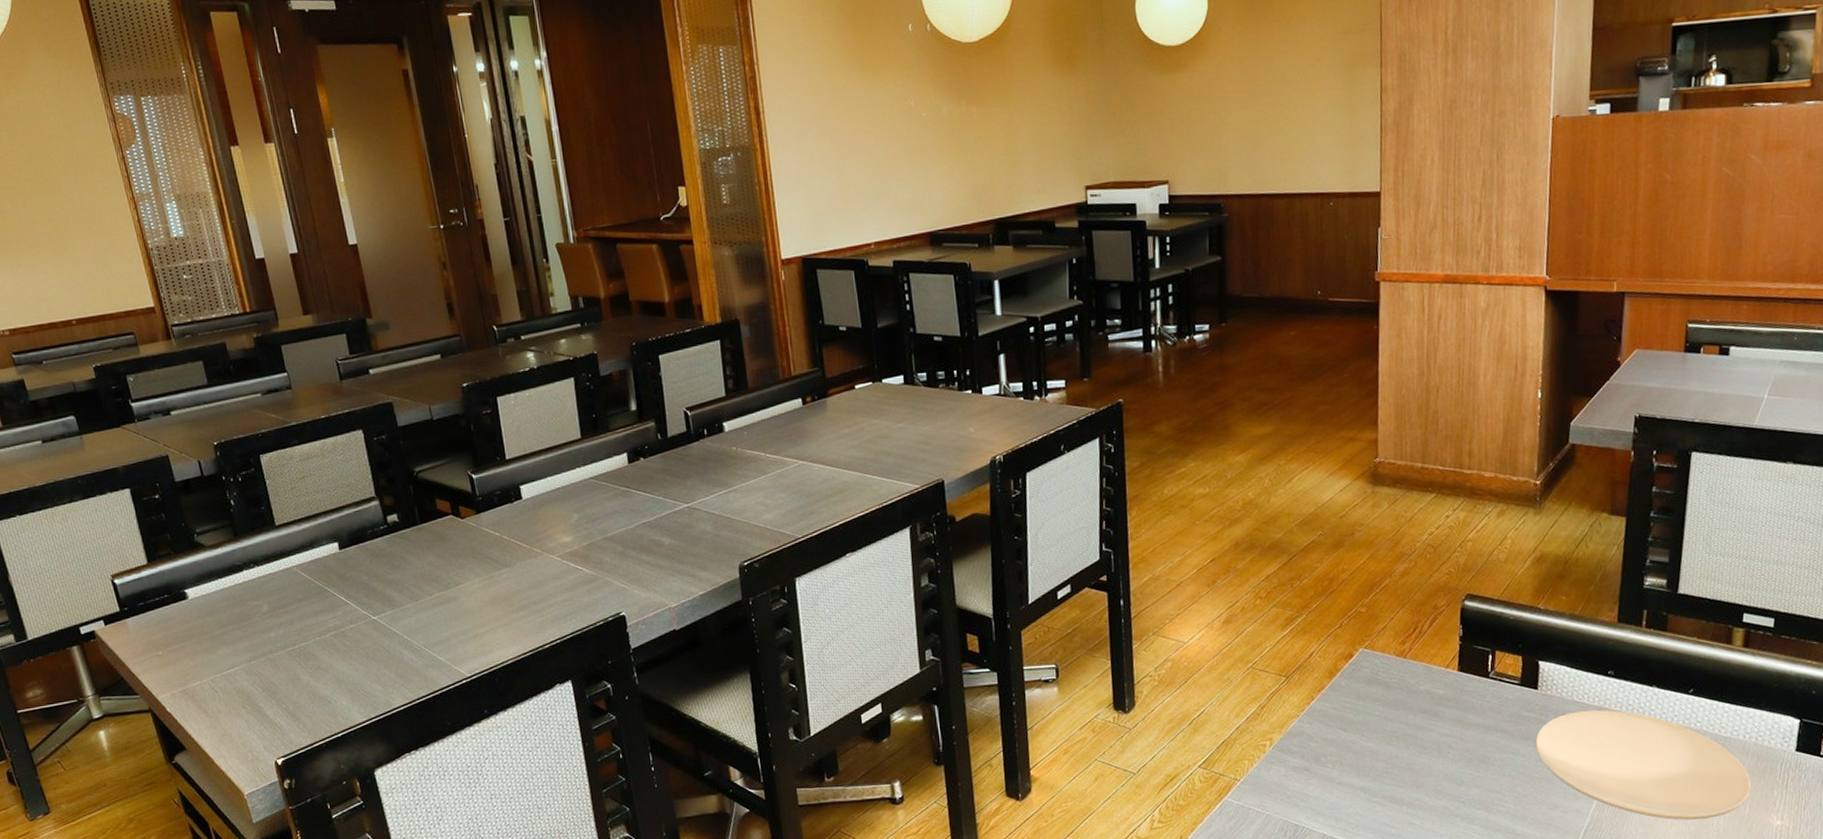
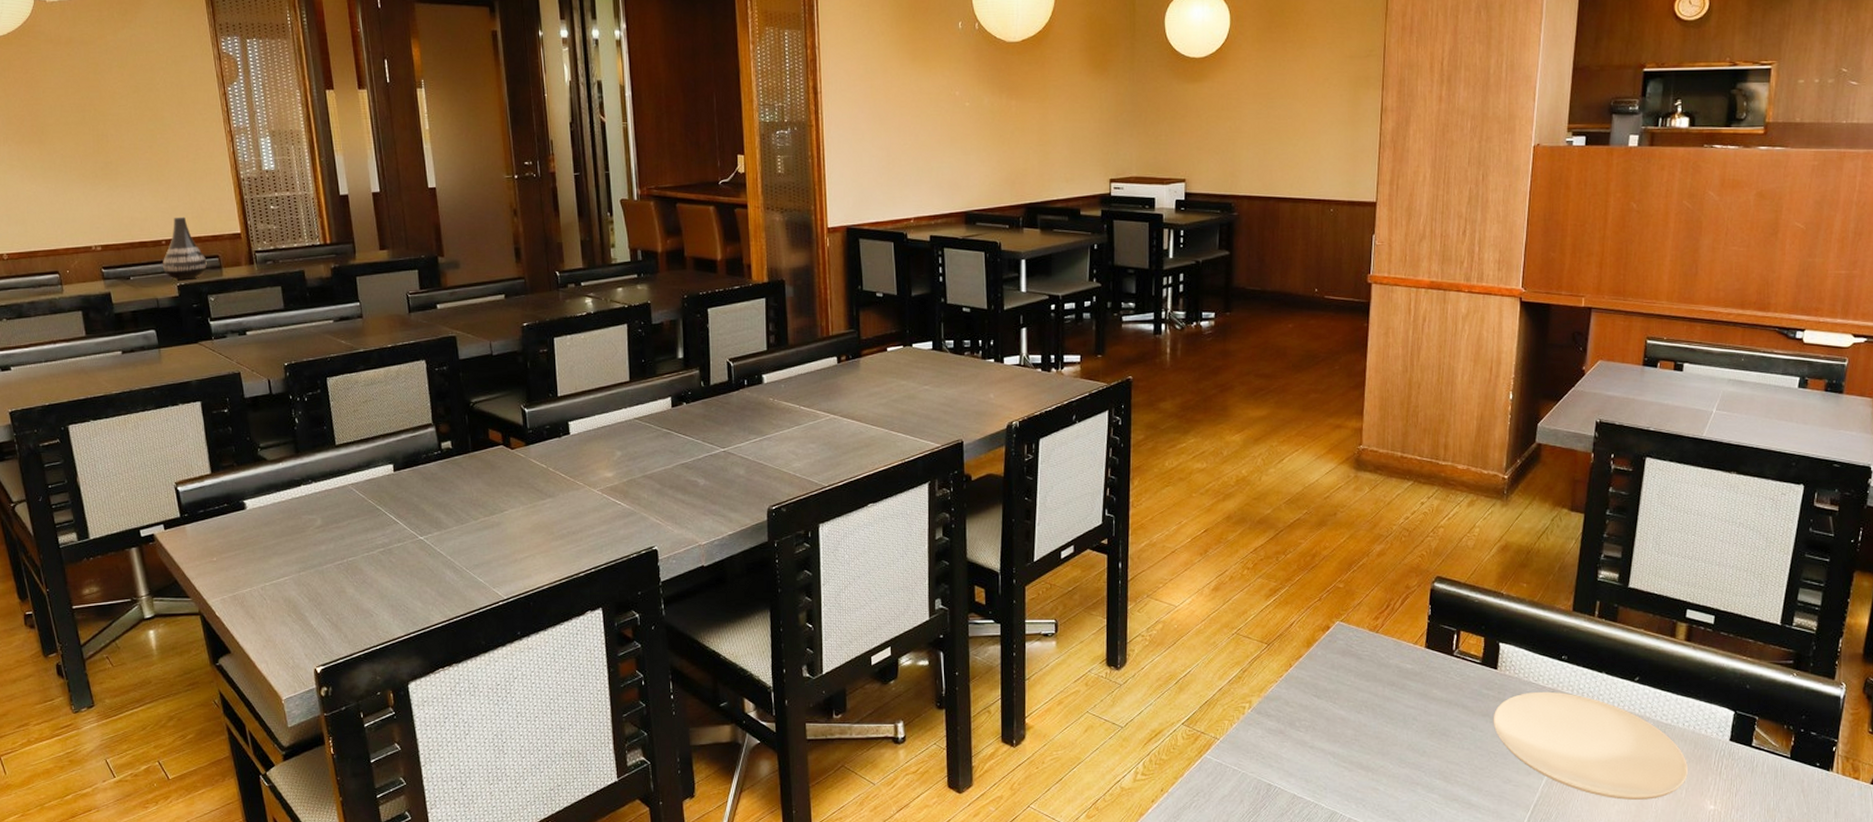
vase: none [74,293,122,362] -> present [162,217,207,281]

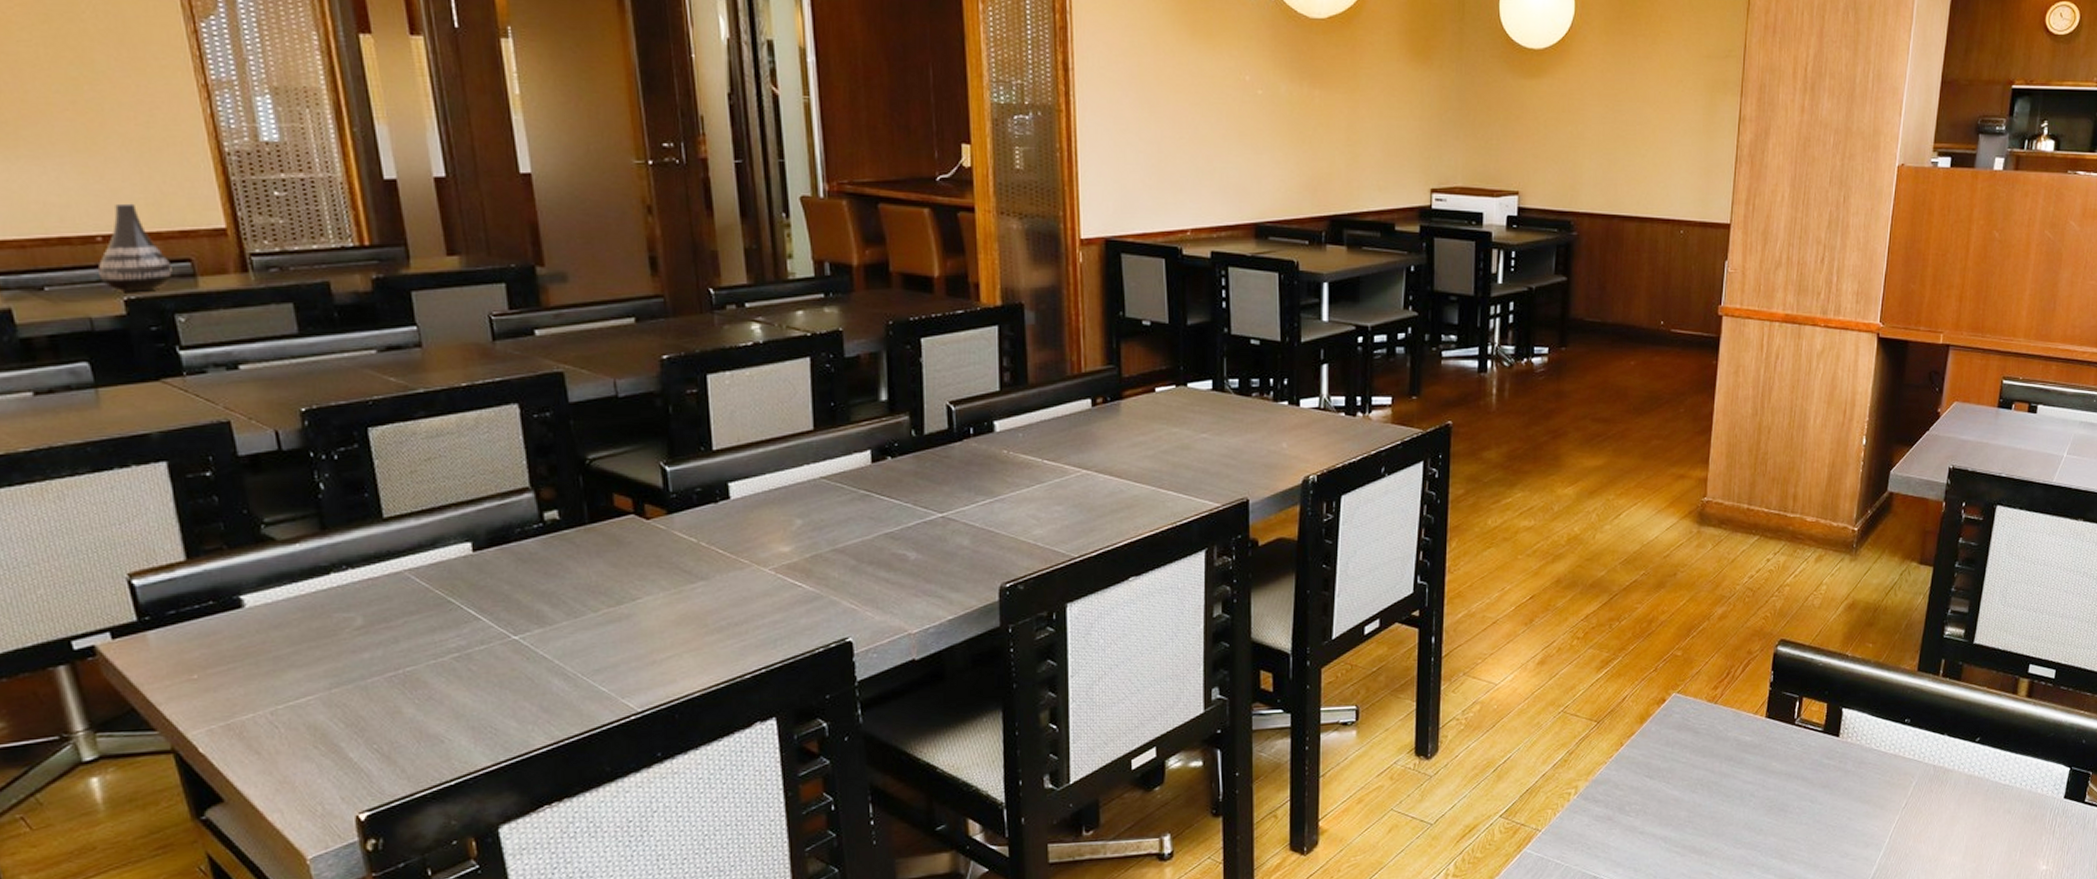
plate: present [1493,691,1689,800] -> none [1832,757,2024,866]

